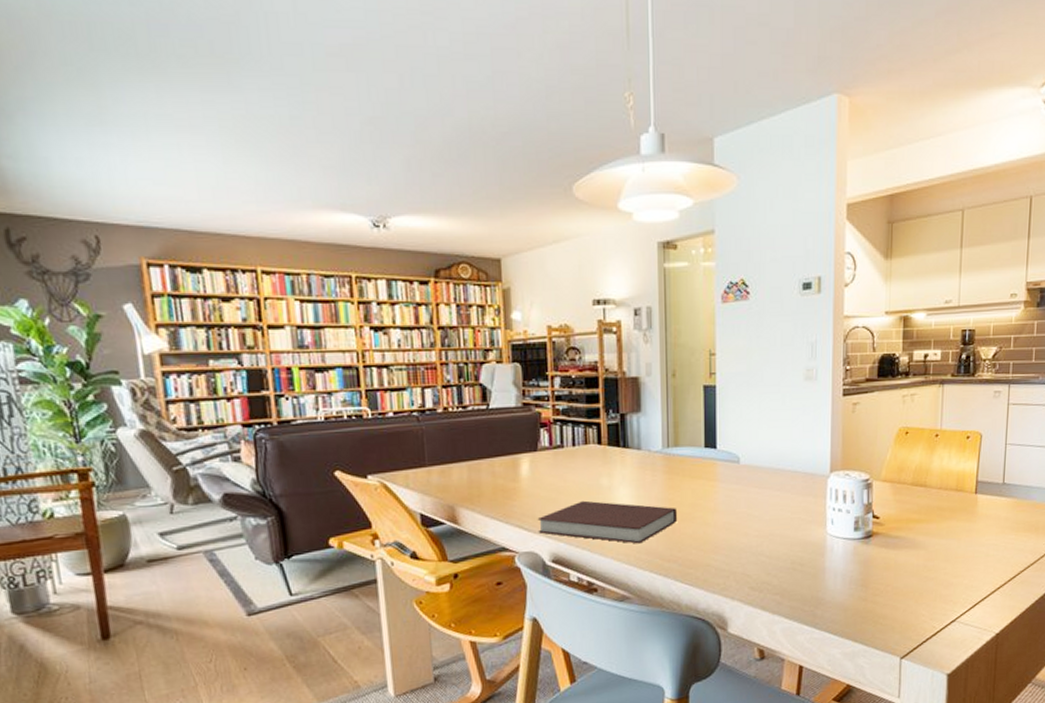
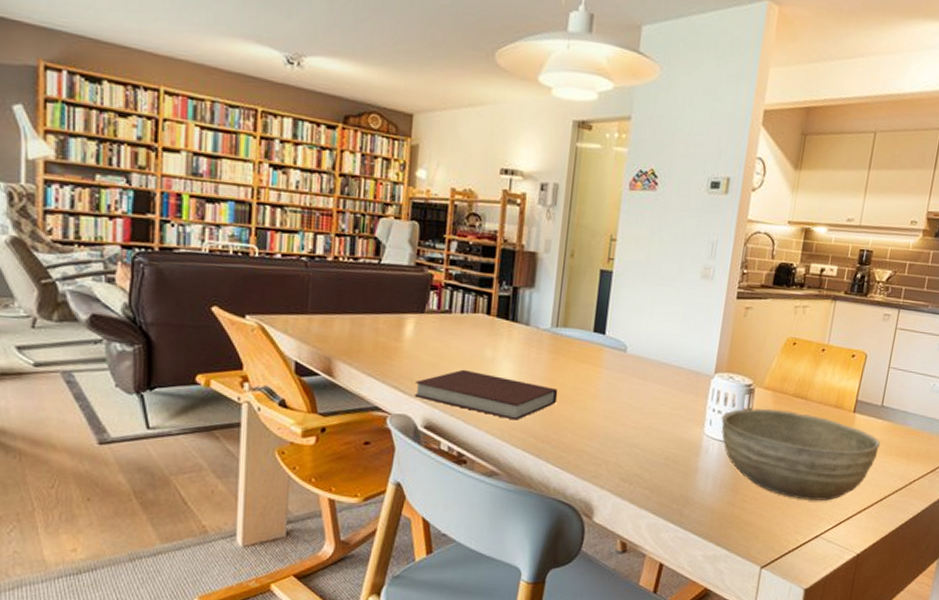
bowl: none [842,500,1006,587] -> present [721,407,880,501]

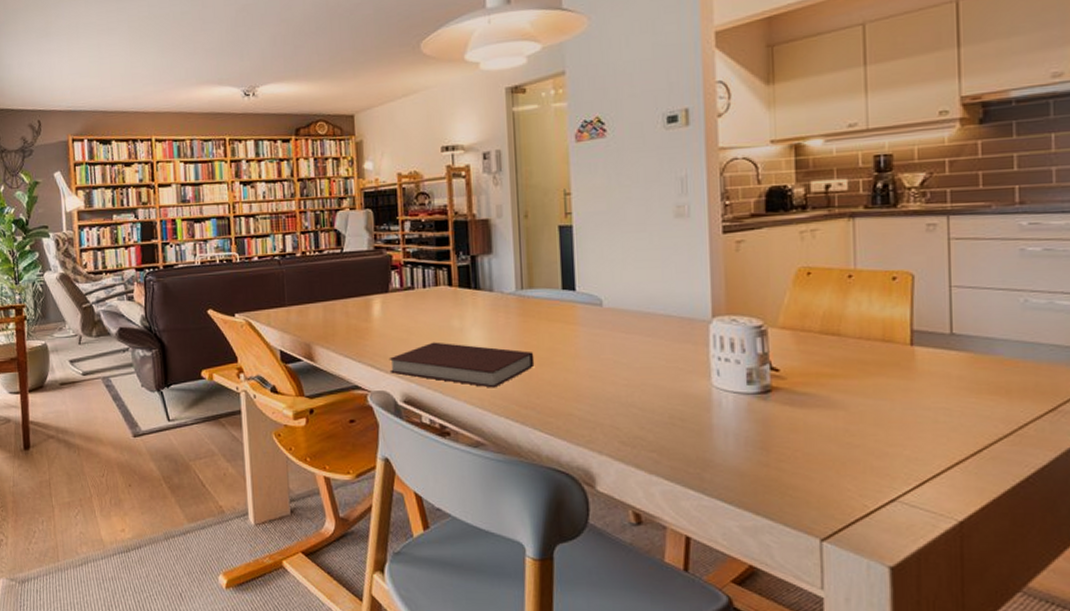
bowl: present [721,407,880,501] -> none [731,351,960,455]

